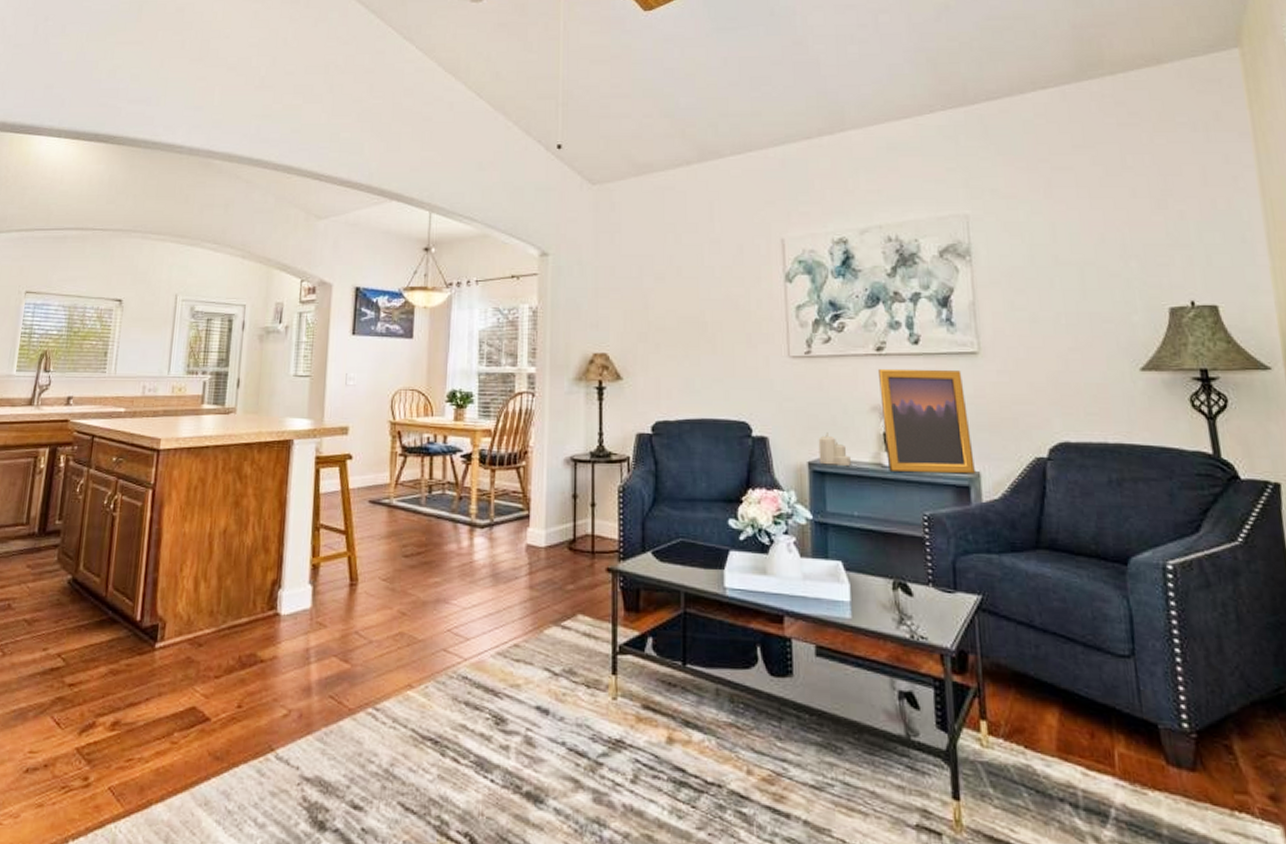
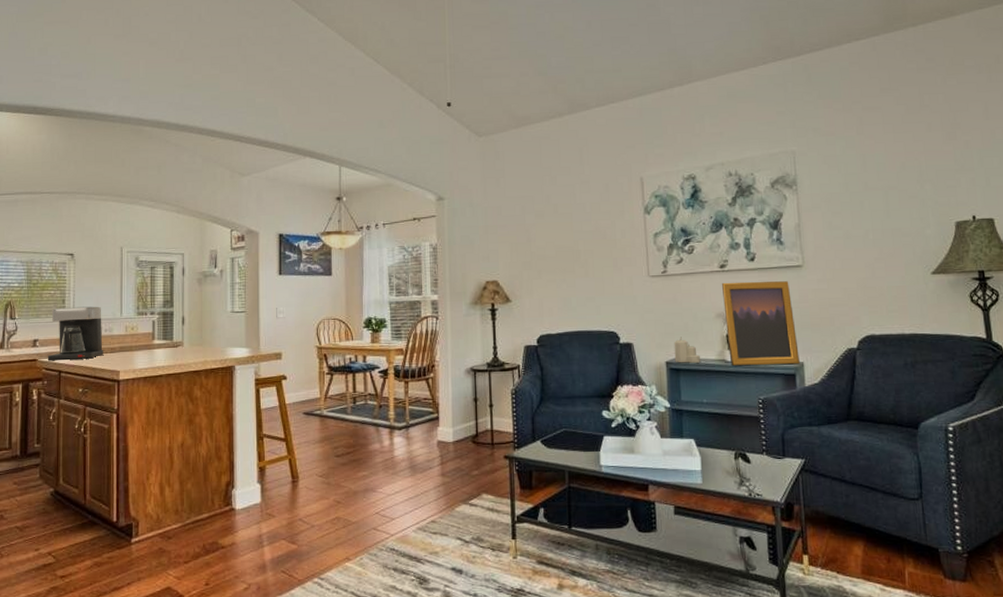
coffee maker: none [80,361,147,423] -> present [47,306,104,361]

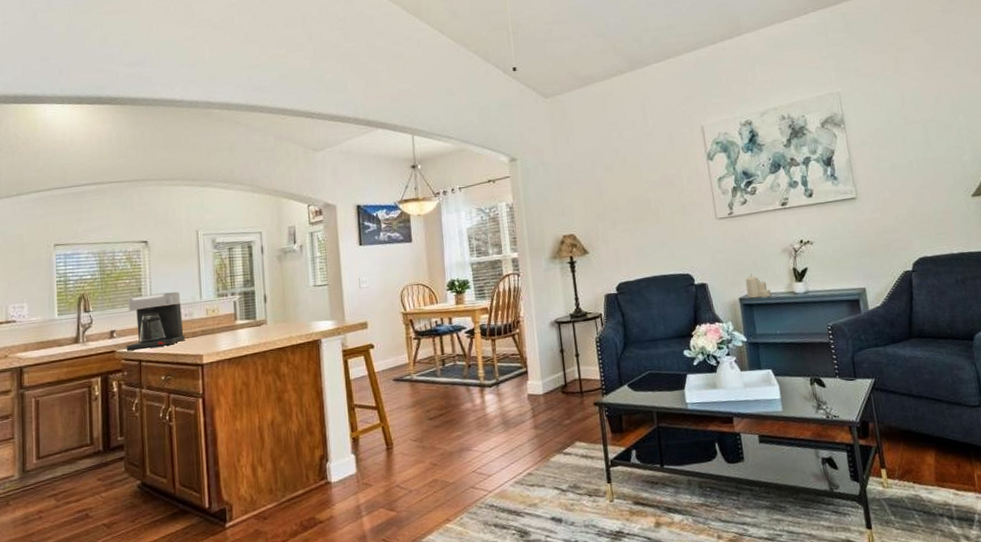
picture frame: present [721,281,800,367] -> none [784,213,862,297]

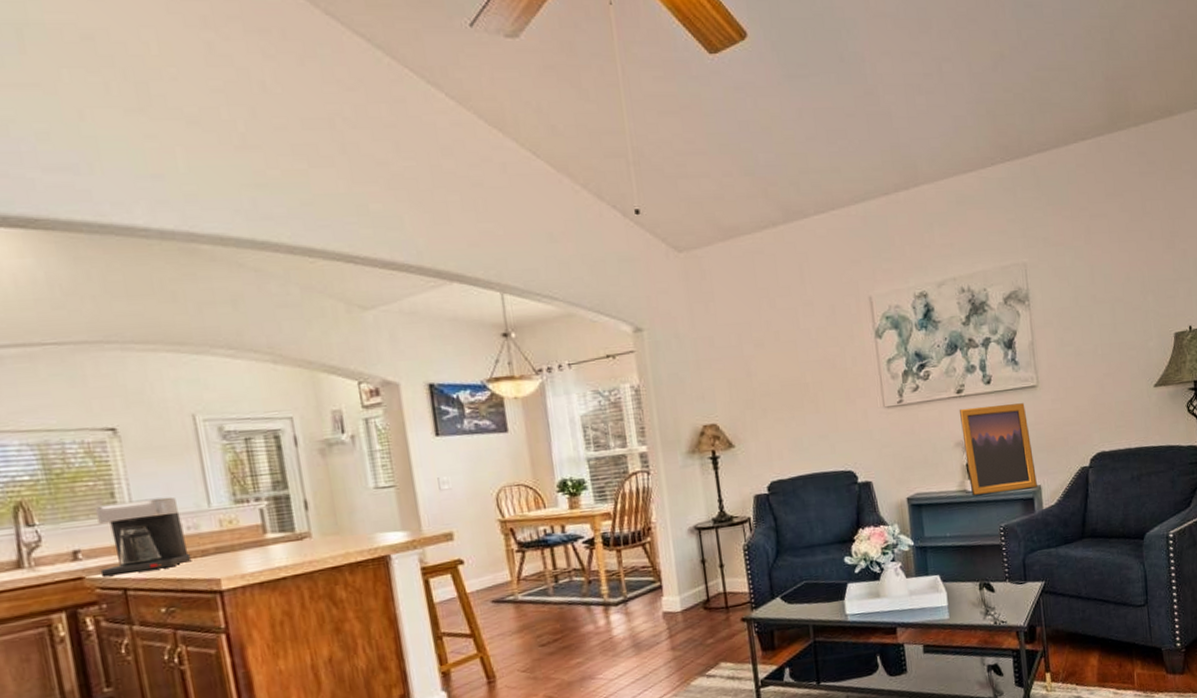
candle: present [745,273,771,299] -> none [914,470,942,498]
picture frame: none [784,213,862,297] -> present [959,403,1037,496]

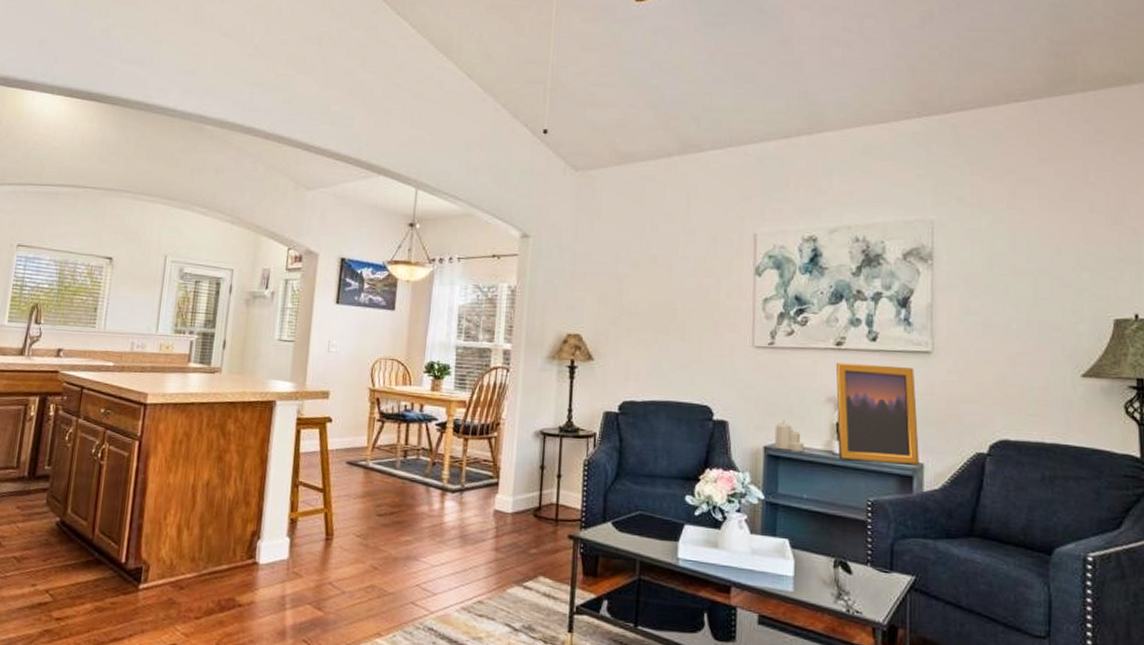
coffee maker: present [95,497,192,578] -> none [70,316,136,376]
candle: none [914,470,942,498] -> present [774,419,804,452]

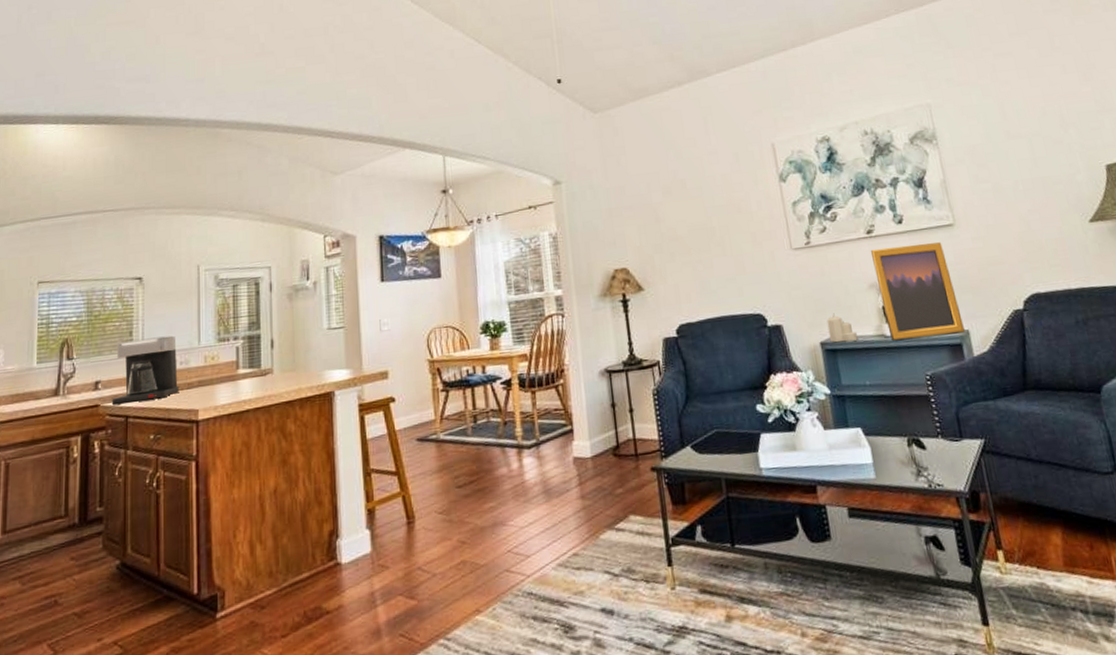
coffee maker: none [70,316,136,376] -> present [111,335,179,406]

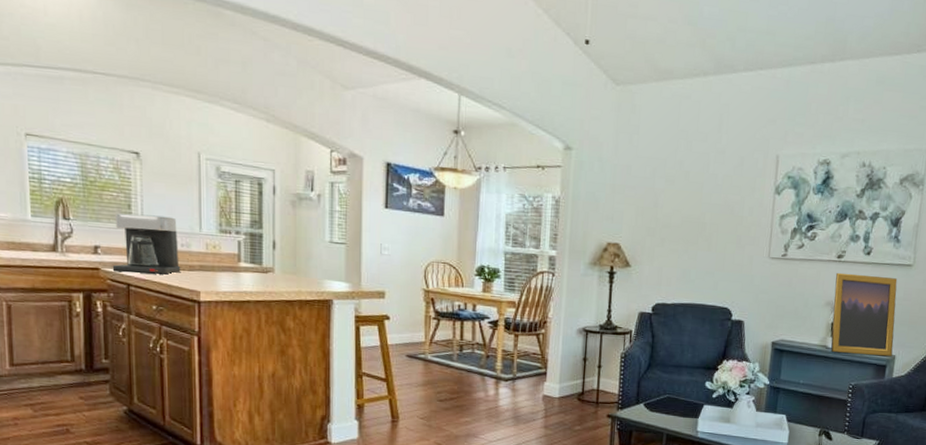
candle: present [826,313,858,343] -> none [780,320,804,346]

